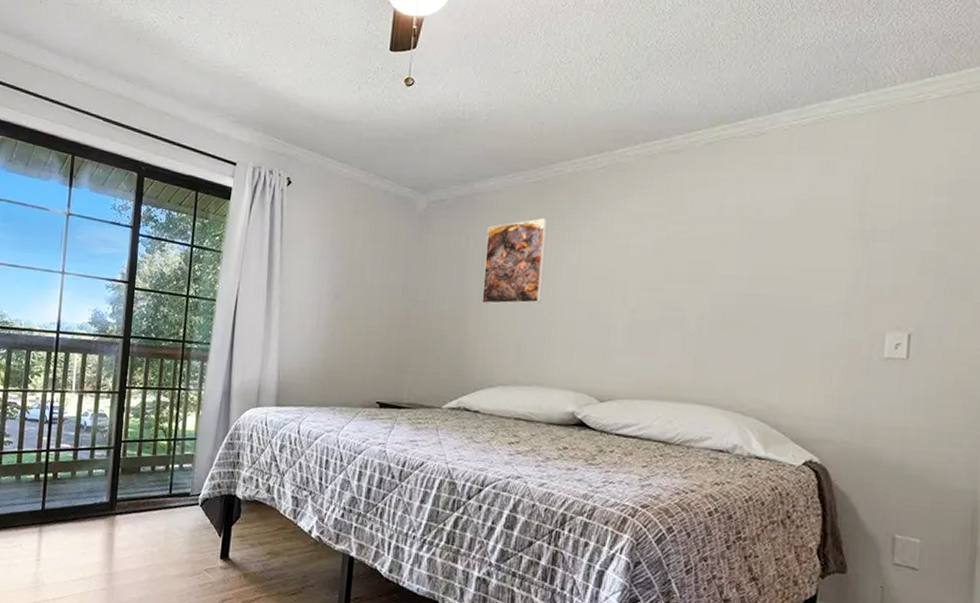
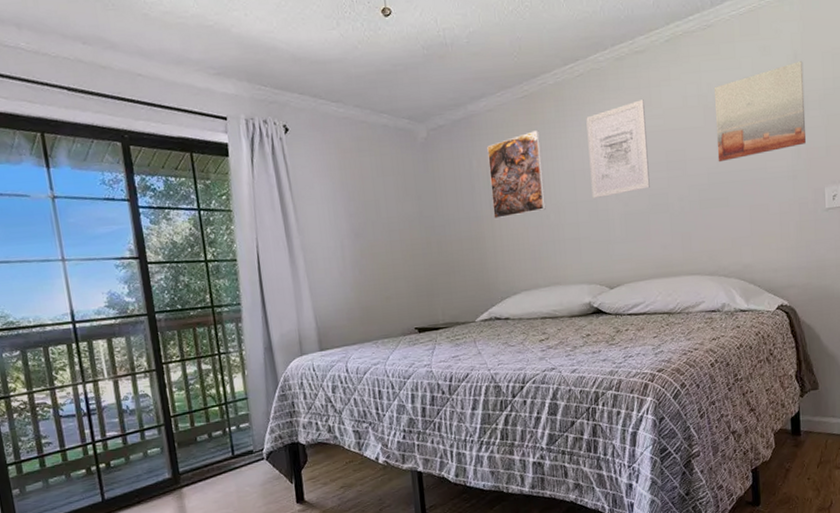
wall art: none [595,202,672,301] -> present [586,99,650,199]
wall art: none [752,184,876,284] -> present [715,61,806,163]

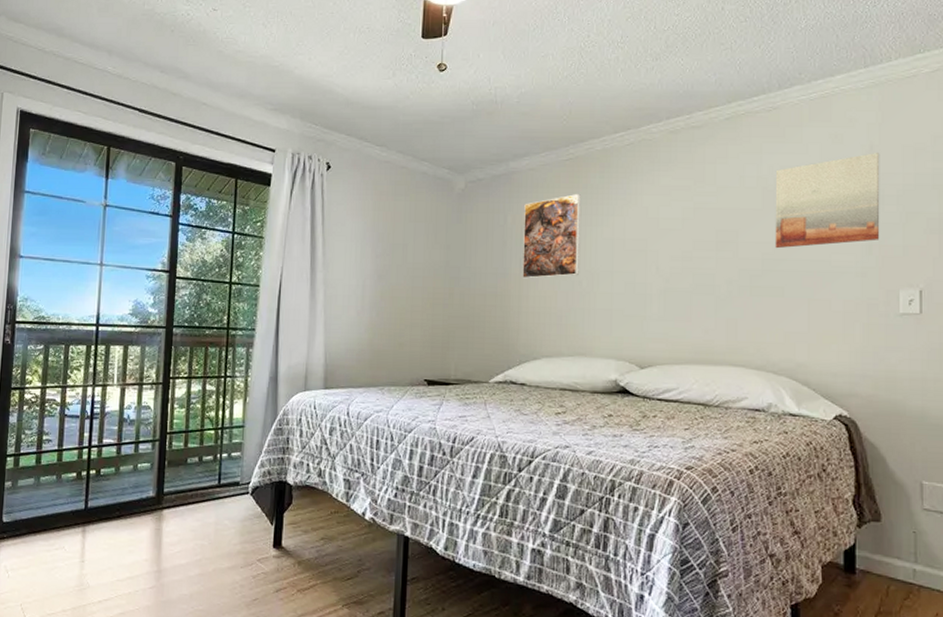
wall art: present [586,99,650,199] -> none [630,175,697,271]

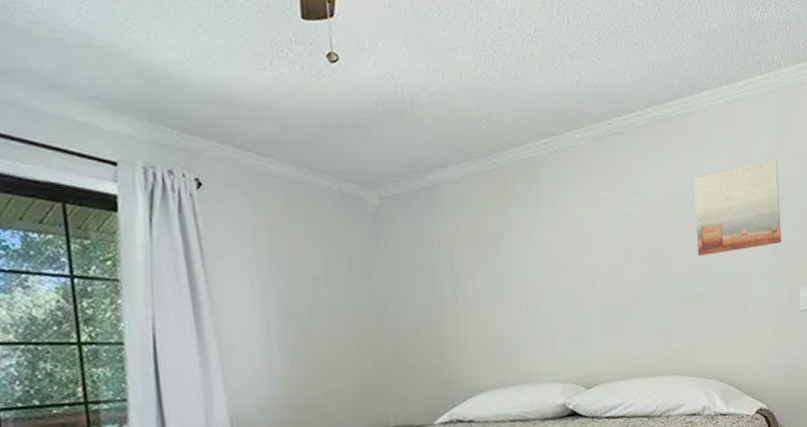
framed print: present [522,193,581,279] -> none [450,207,517,306]

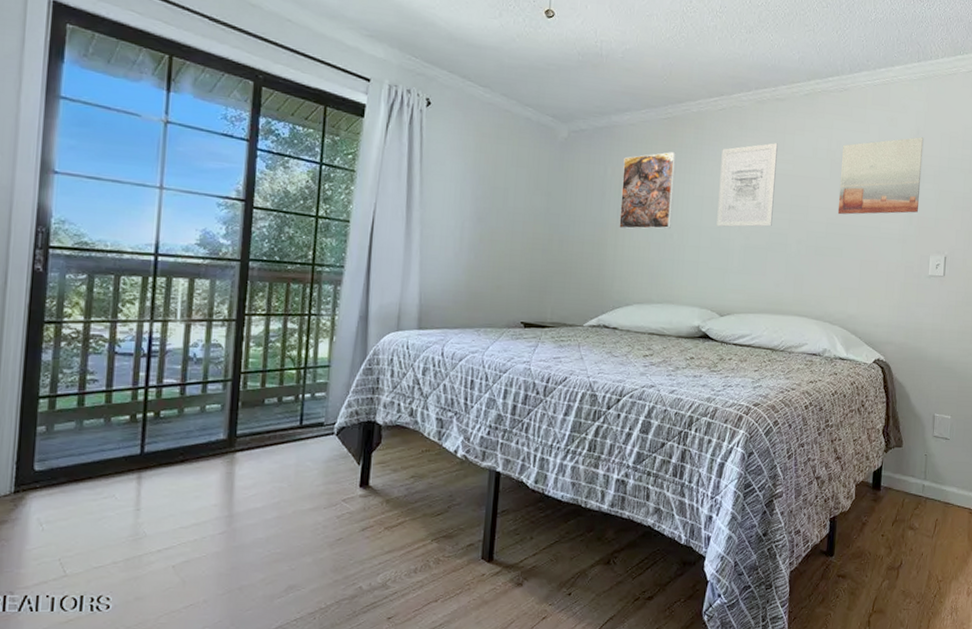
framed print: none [450,207,517,306] -> present [619,151,676,230]
wall art: none [561,184,629,289] -> present [716,143,778,228]

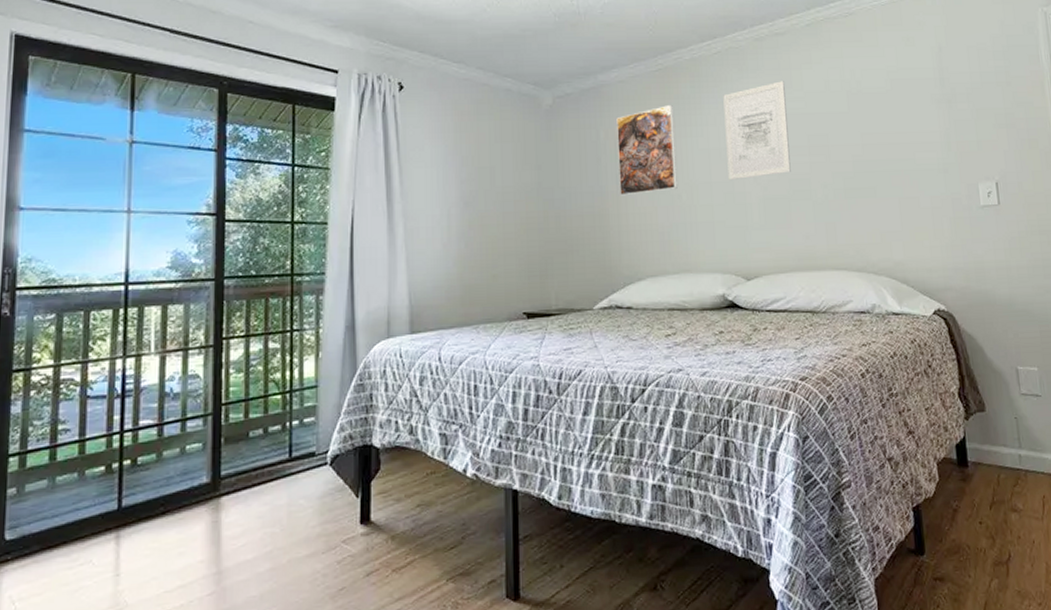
wall art: present [837,137,924,215] -> none [858,54,955,150]

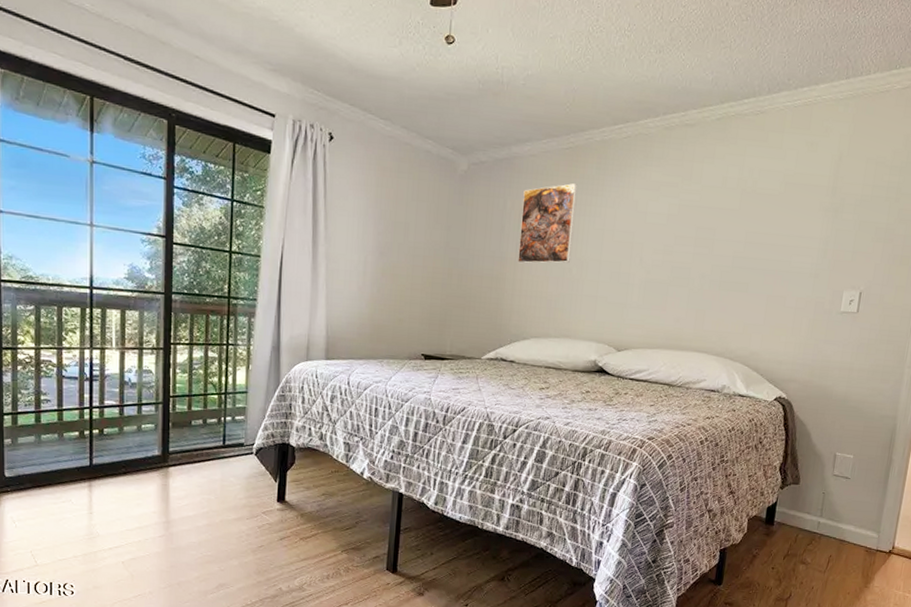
wall art: present [723,81,791,181] -> none [617,172,685,262]

